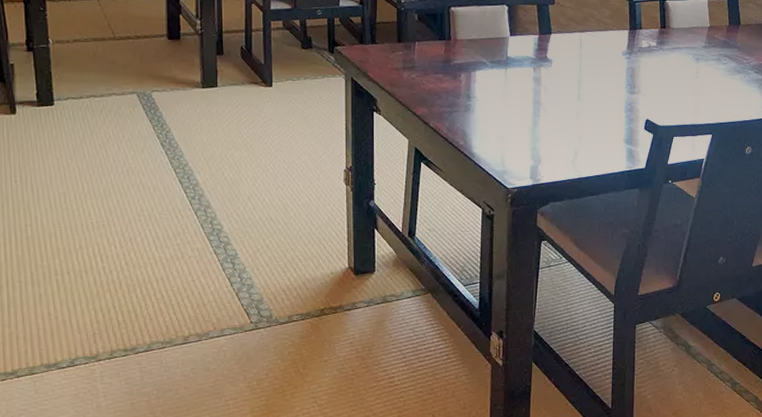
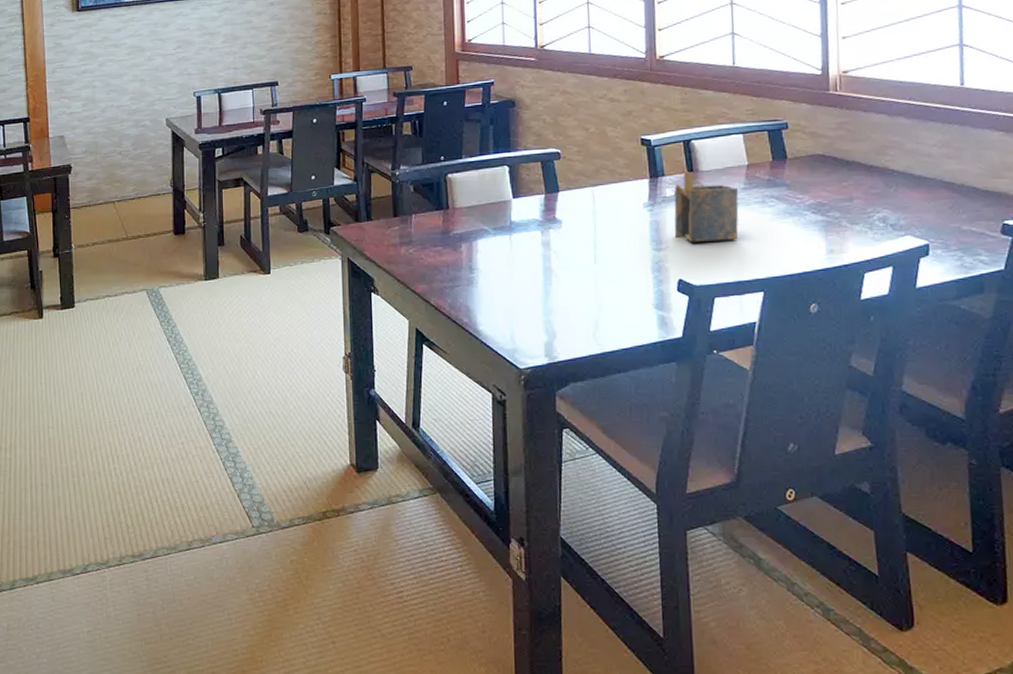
napkin holder: none [646,26,699,90] -> present [674,170,739,242]

